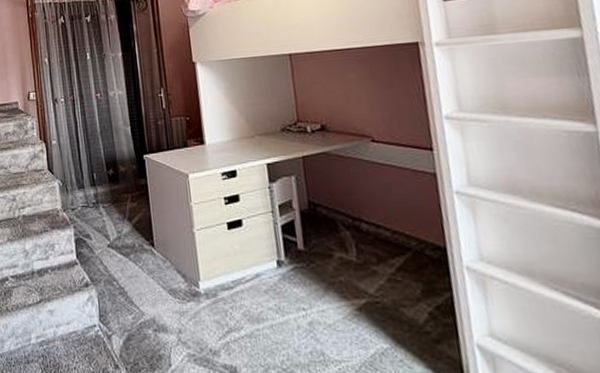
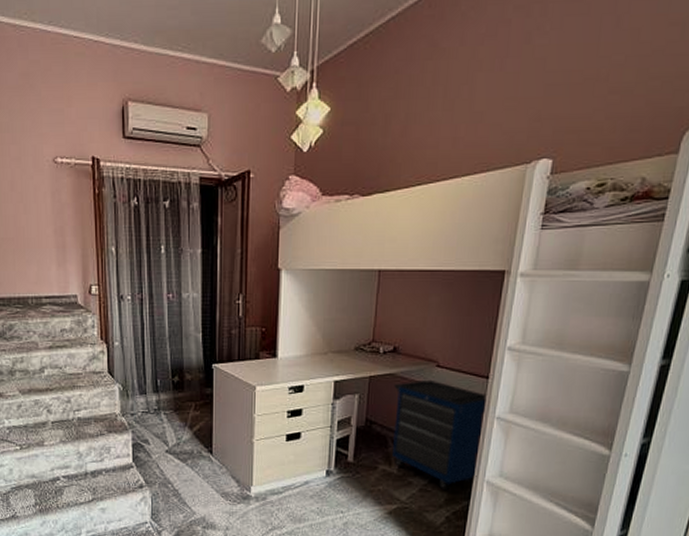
cabinet: none [330,155,452,280] -> present [393,379,487,491]

